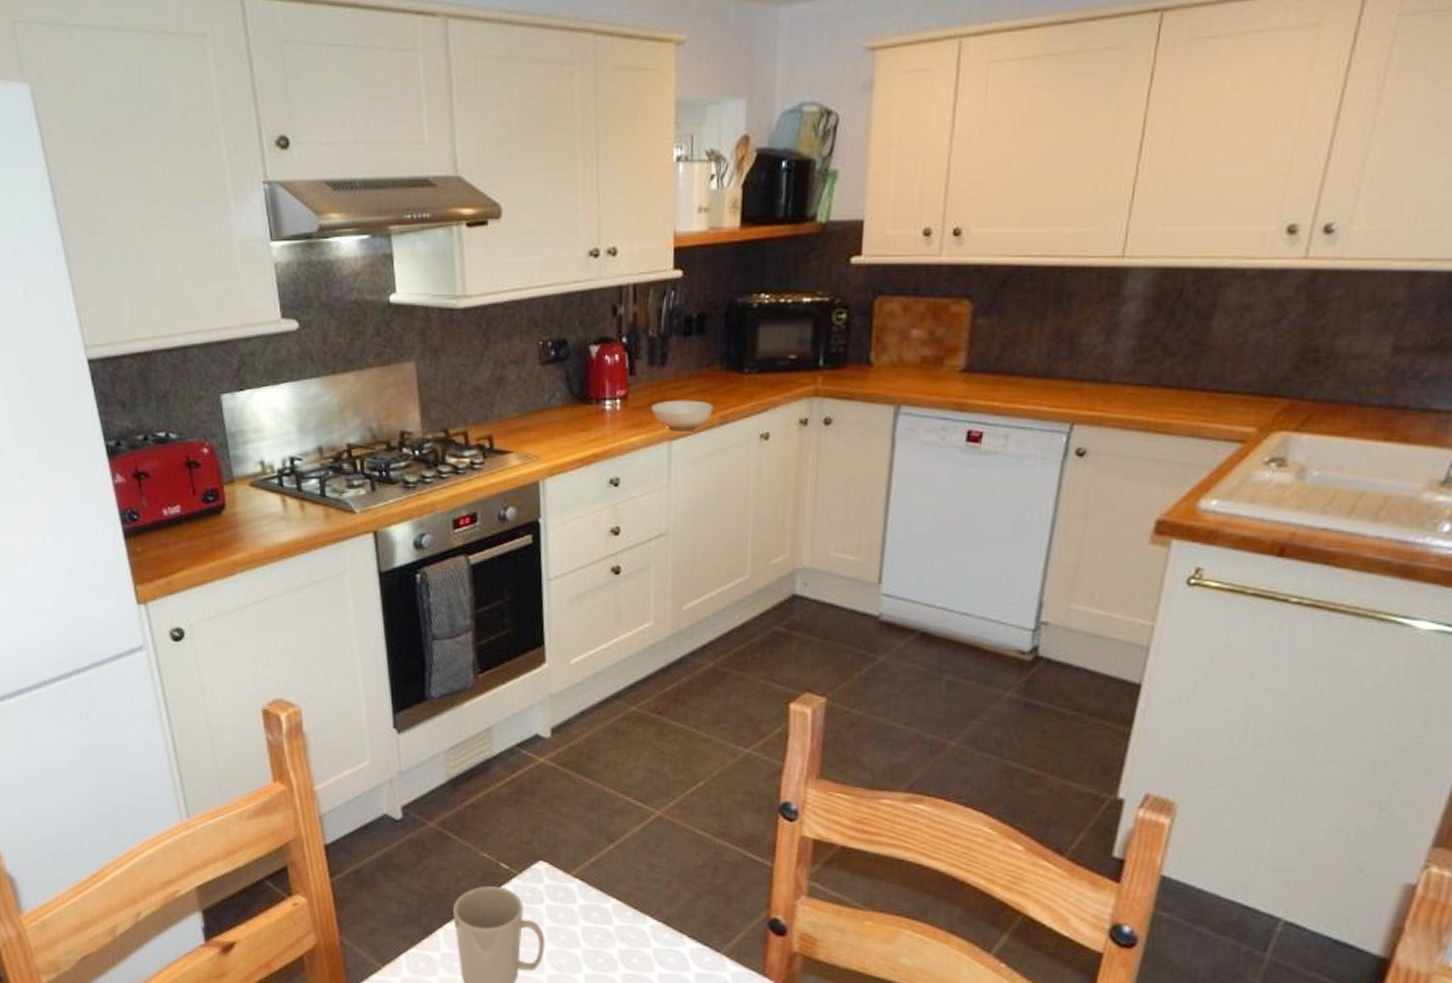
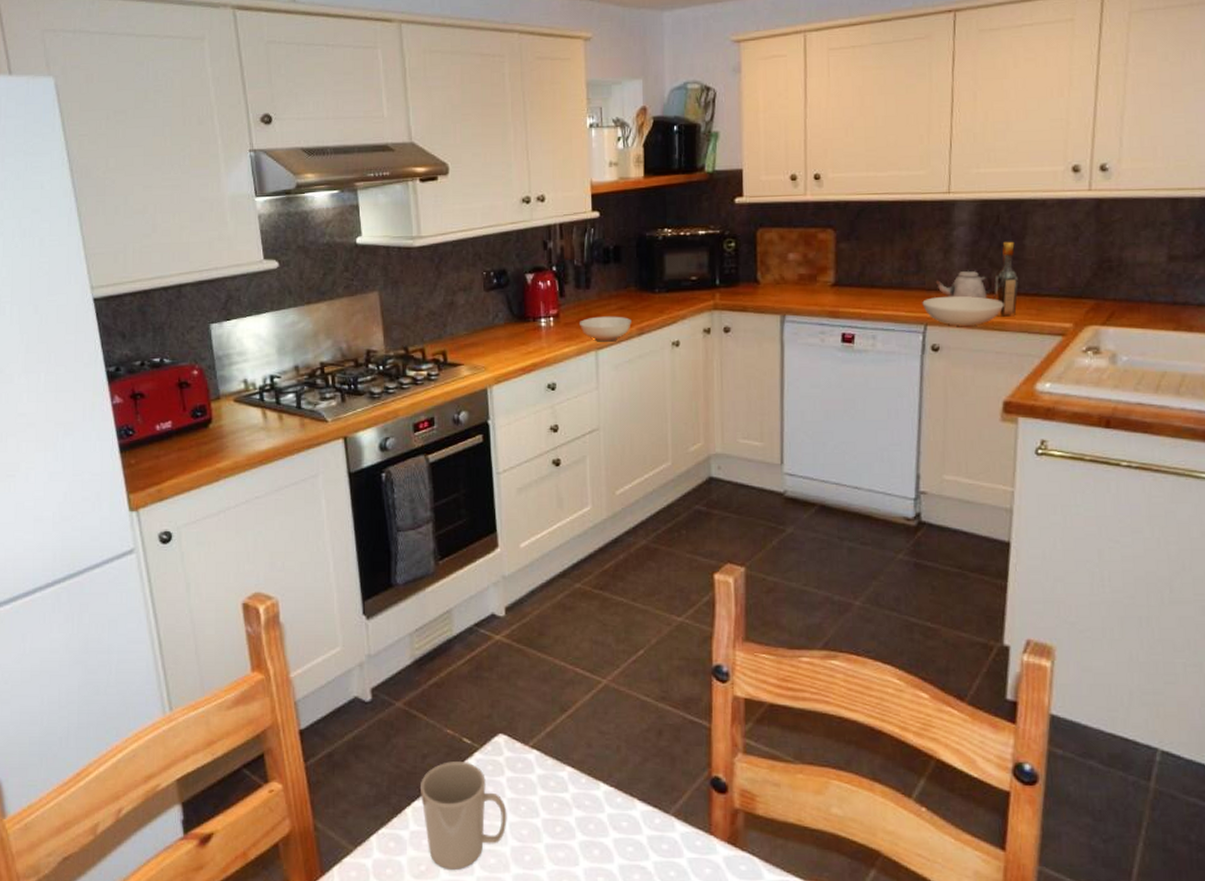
dish: none [1071,388,1174,427] -> present [922,295,1004,326]
teapot: none [1090,353,1164,394] -> present [935,267,994,299]
bottle: none [1162,321,1198,419] -> present [994,241,1018,318]

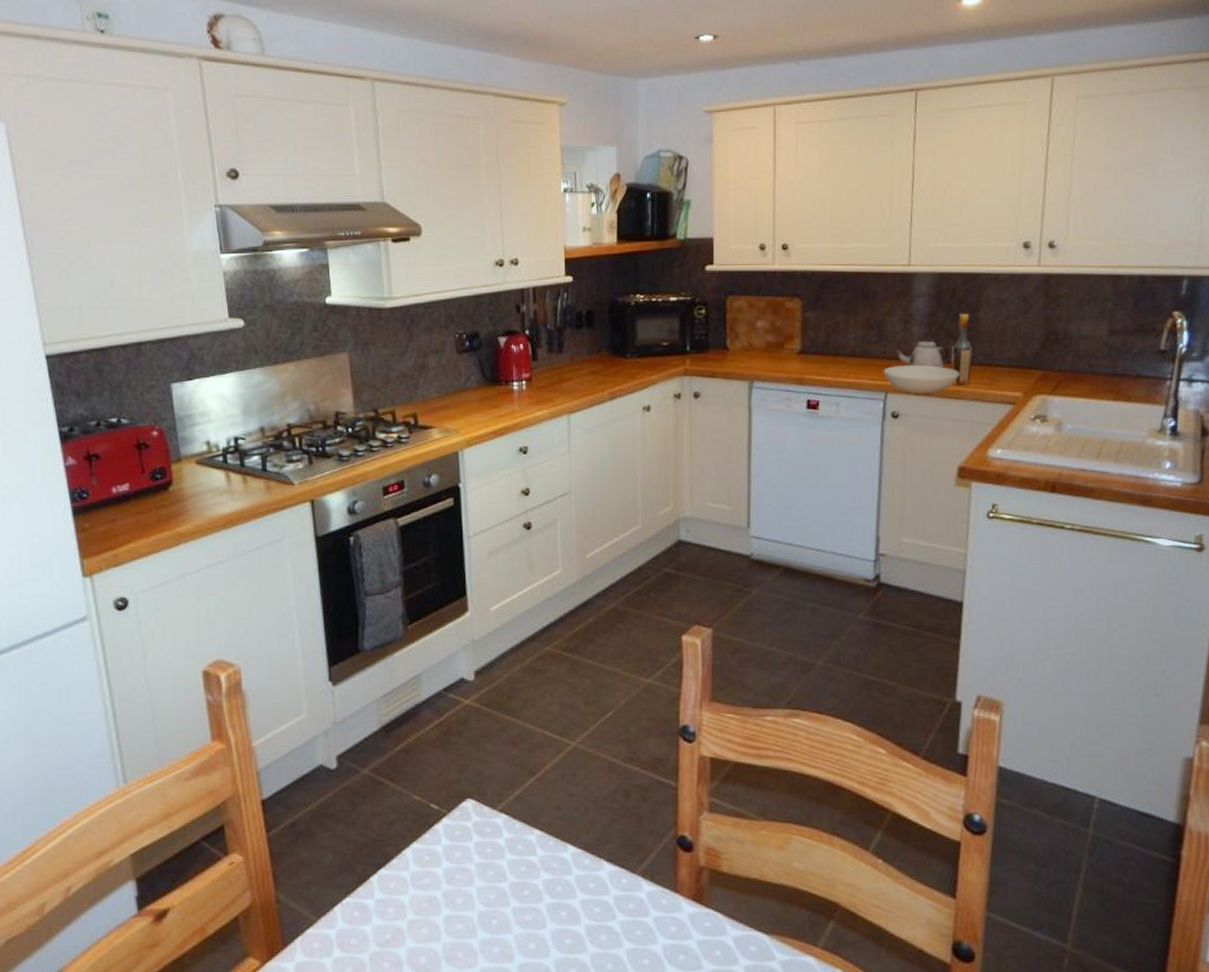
mug: present [421,761,507,870] -> none [387,828,475,937]
bowl: present [578,316,632,342] -> none [551,380,603,406]

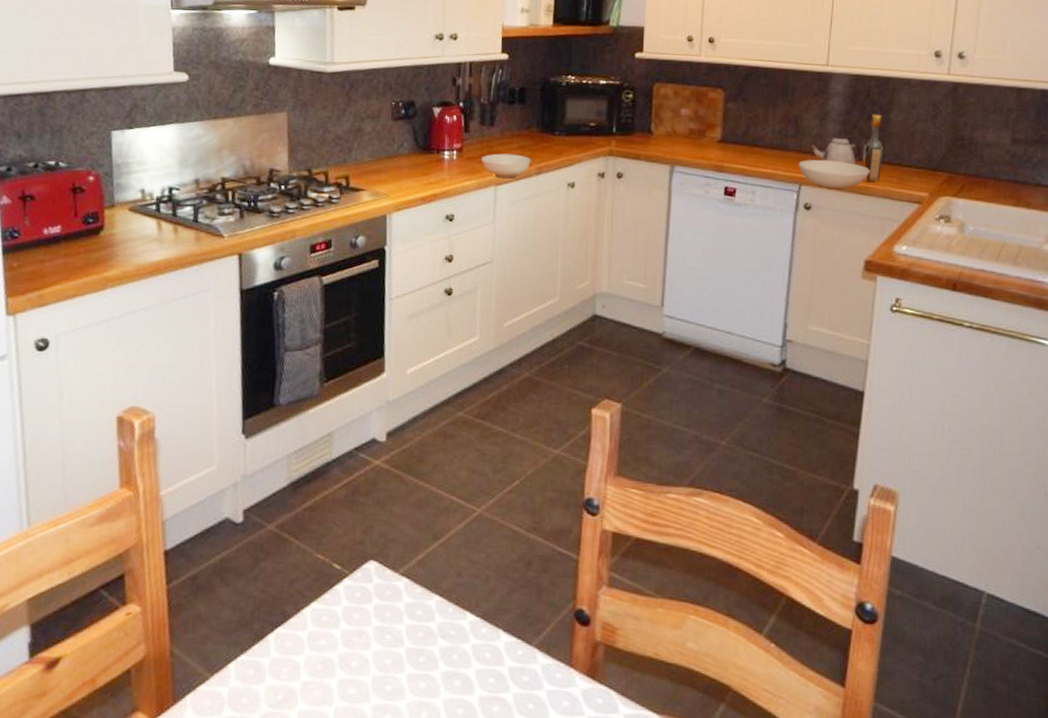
bowl: none [551,380,603,406] -> present [480,153,531,179]

